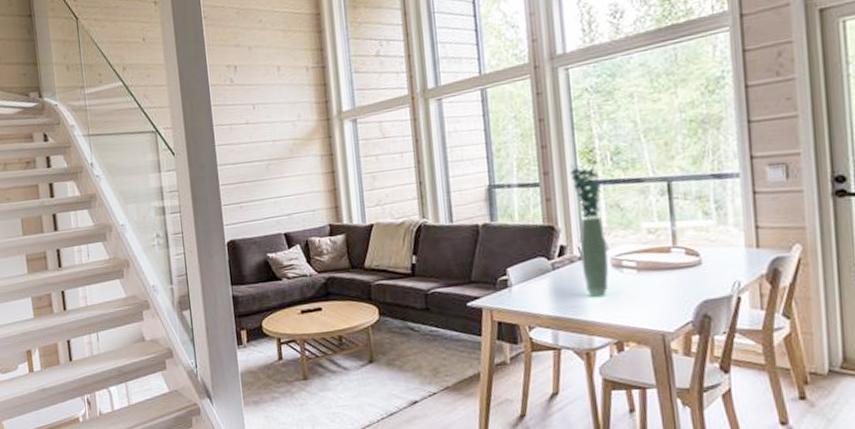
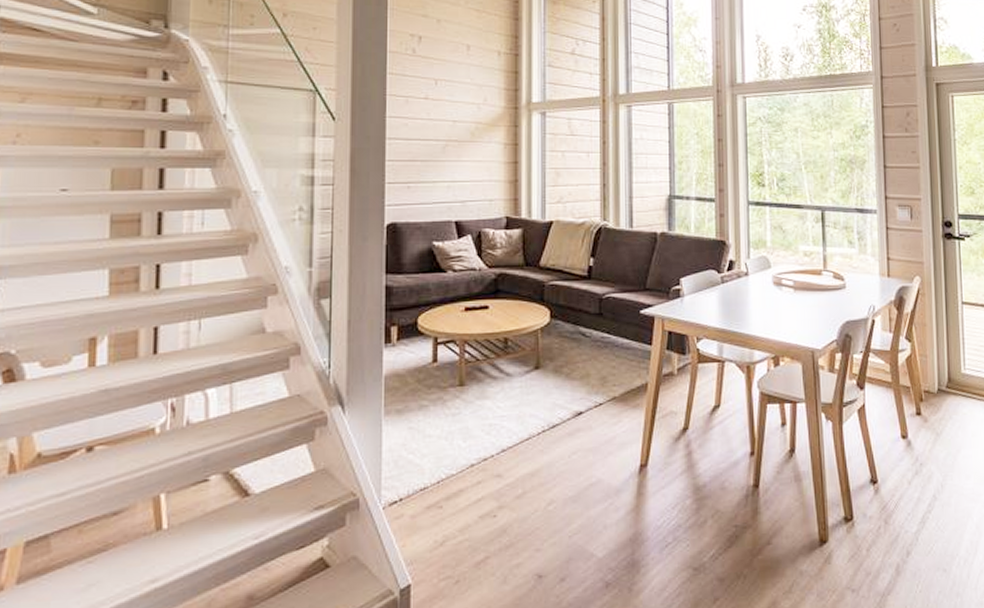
vase: present [570,162,609,298] -> none [742,185,771,313]

